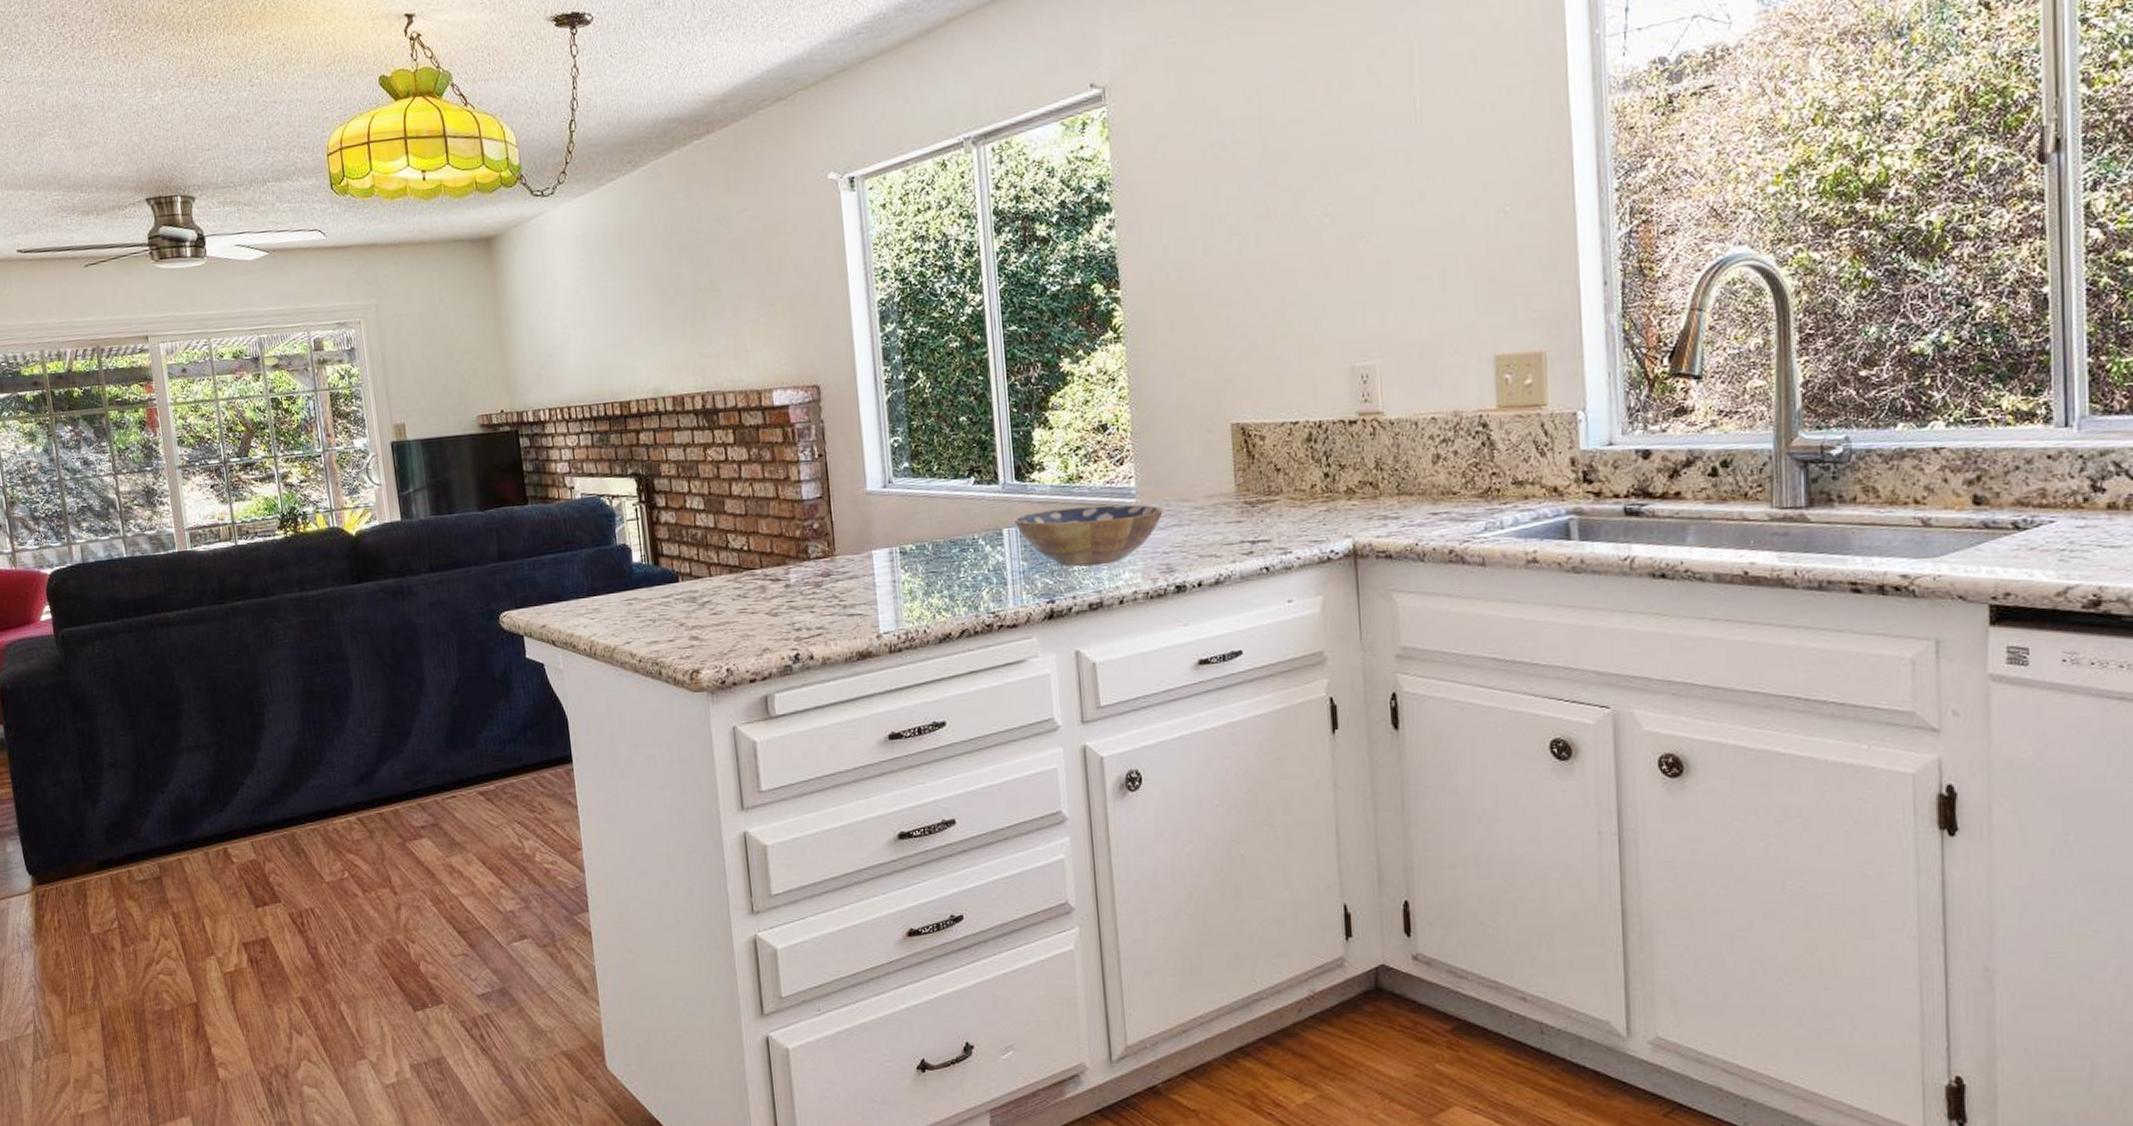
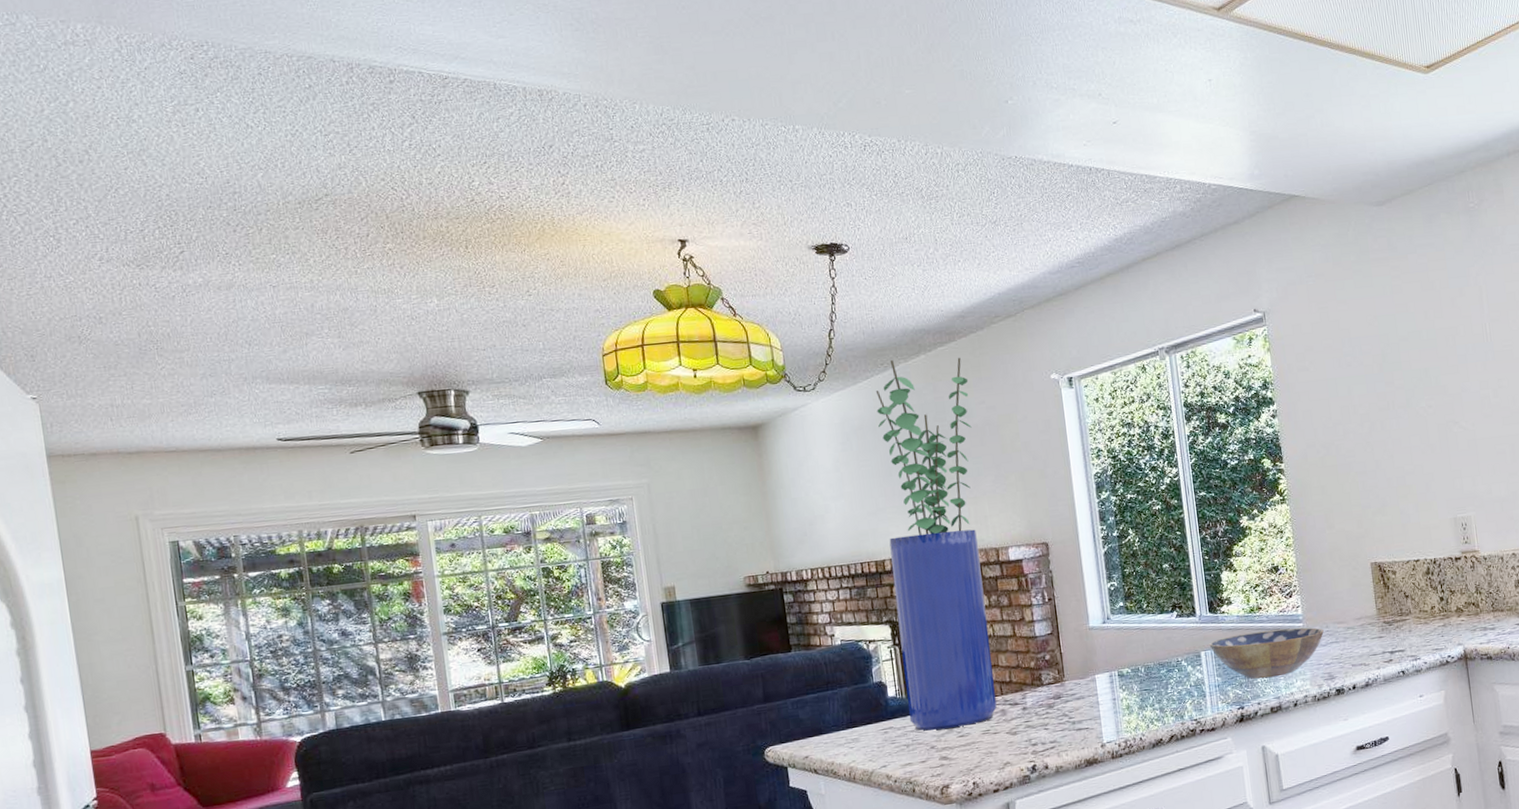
vase: none [621,152,755,605] -> present [875,357,997,731]

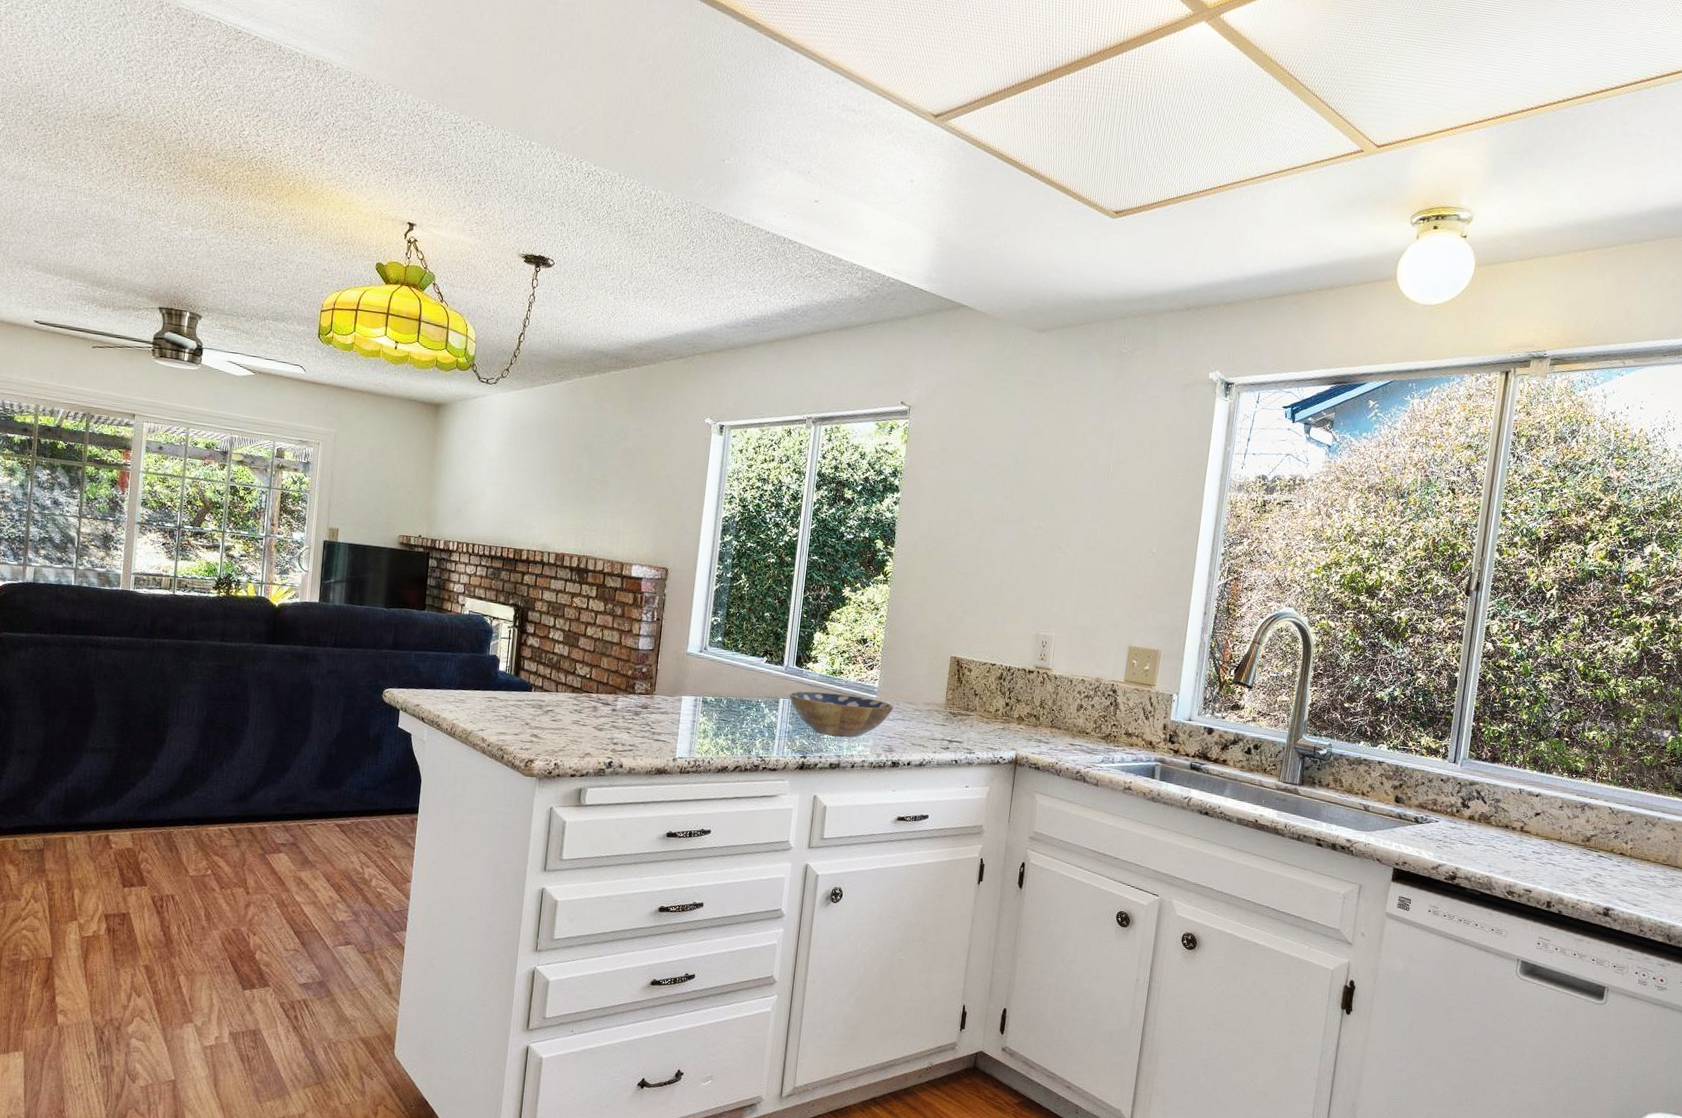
vase: present [875,357,997,731] -> none [512,373,632,713]

